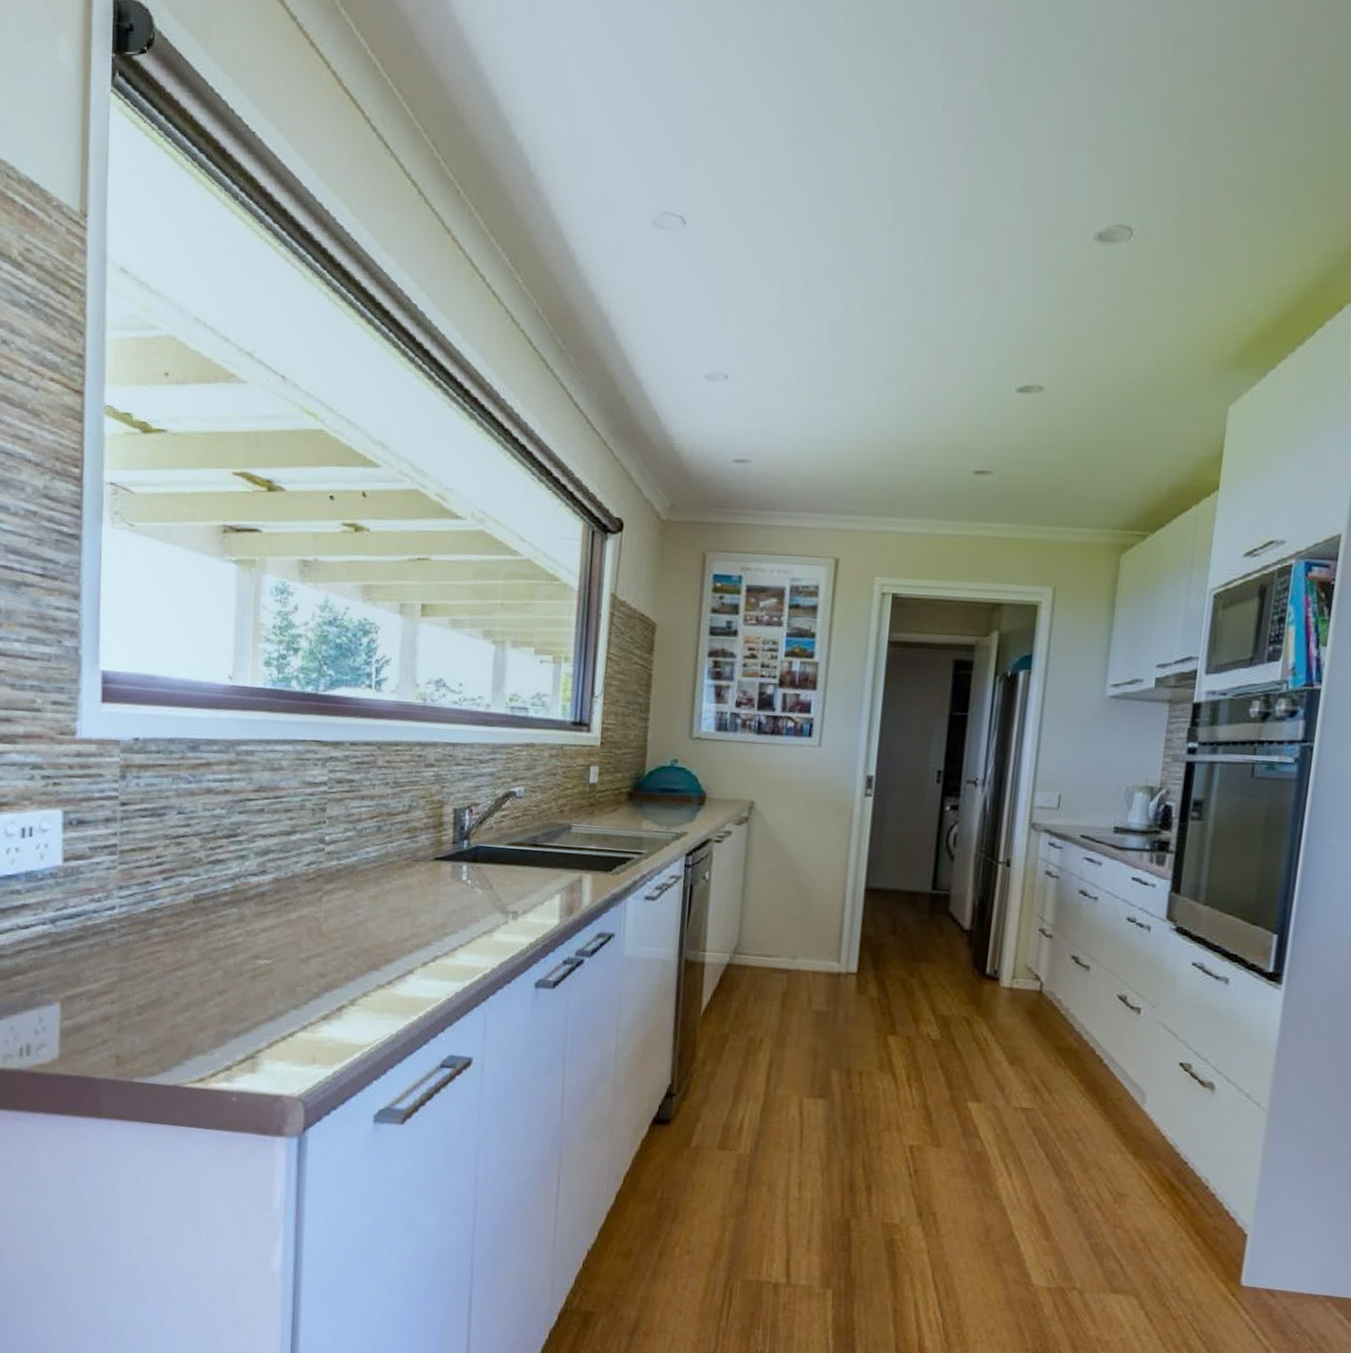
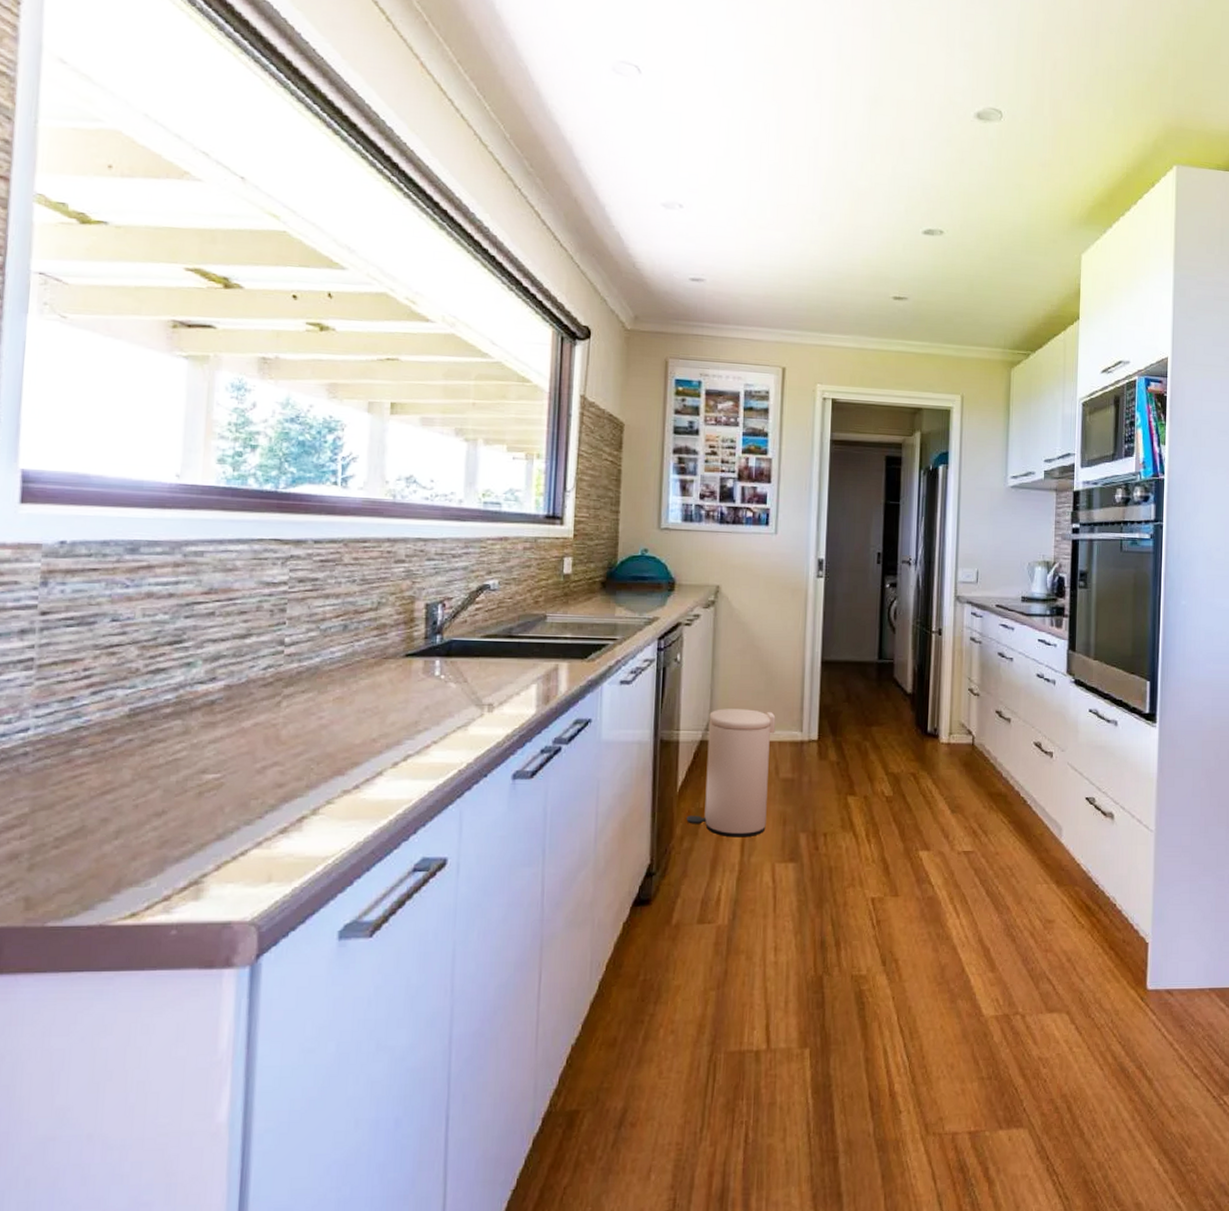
pedal bin: none [709,932,811,1068] -> present [686,709,776,838]

